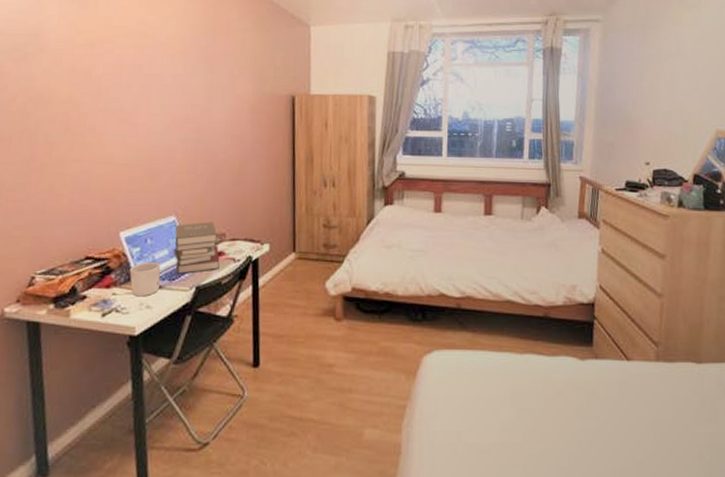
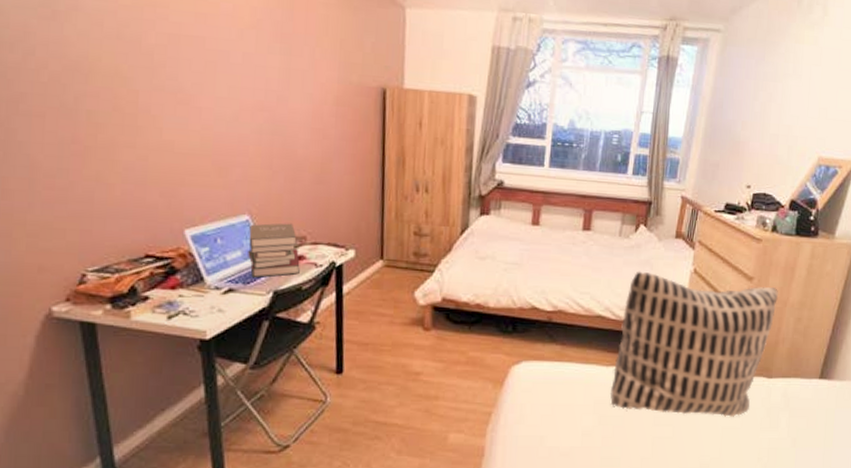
mug: present [129,261,161,297] -> none [197,263,234,300]
cushion: none [528,253,695,408] -> present [610,271,778,417]

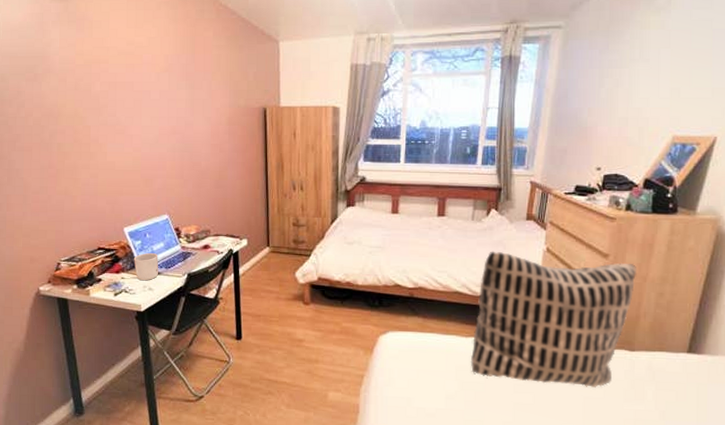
mug: none [197,263,234,300] -> present [134,252,159,281]
books: present [248,223,300,278] -> none [168,220,206,263]

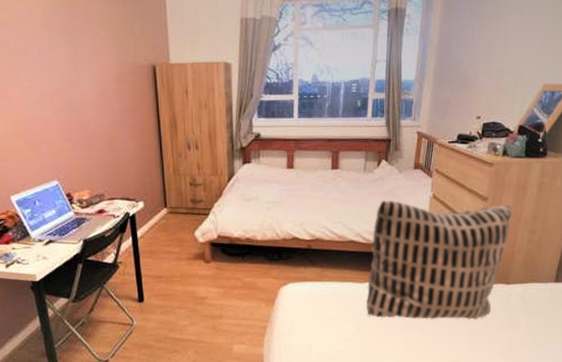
mug: present [134,252,159,281] -> none [24,220,53,250]

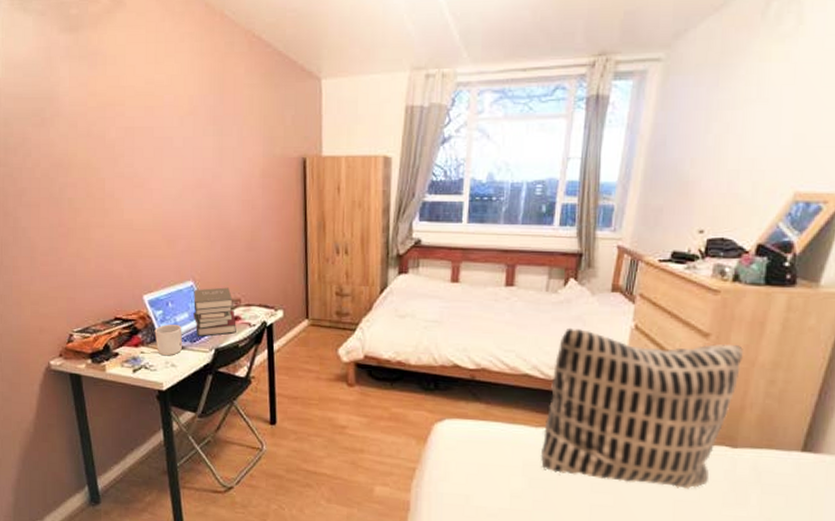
mug: none [24,220,53,250] -> present [154,324,183,356]
books: none [59,184,102,230] -> present [193,287,236,336]

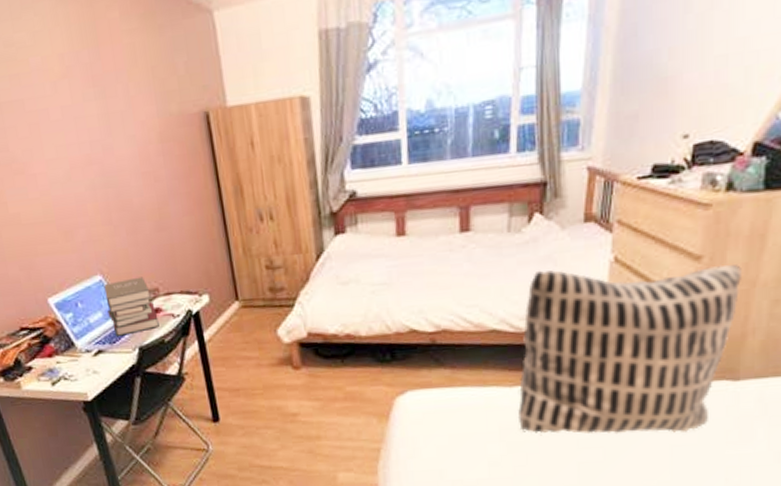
mug: present [154,324,183,356] -> none [67,326,103,363]

